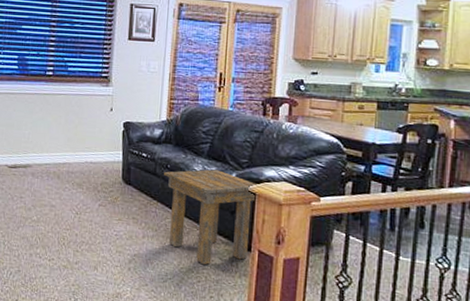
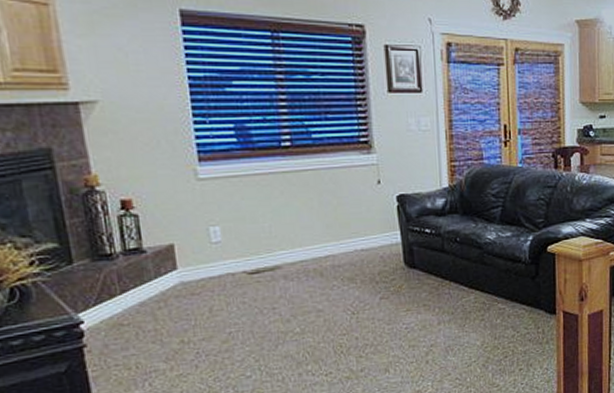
side table: present [164,169,255,265] -> none [453,235,554,339]

